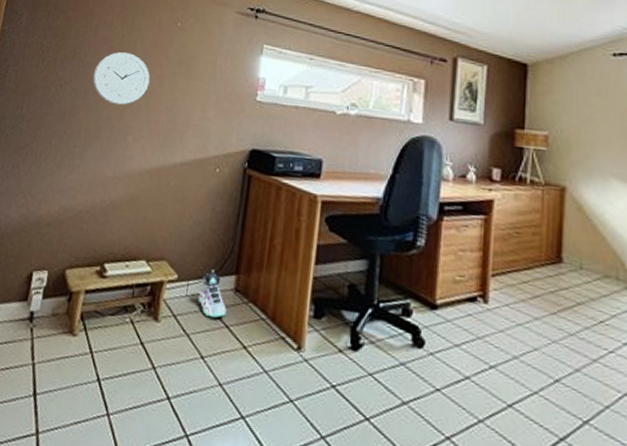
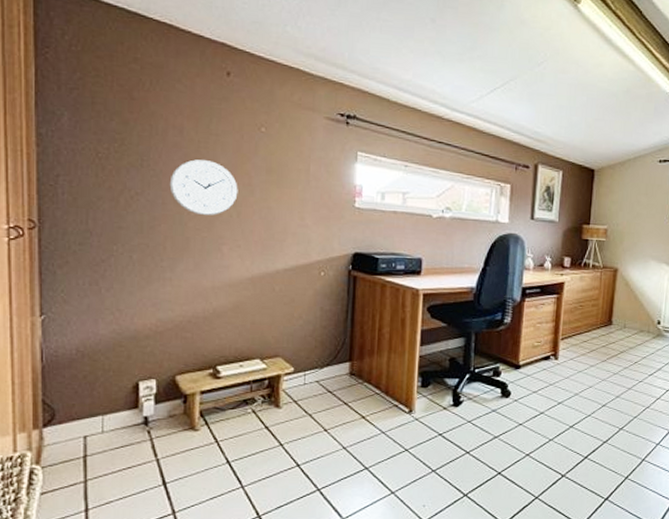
sneaker: present [198,269,227,318] -> none [316,360,344,399]

